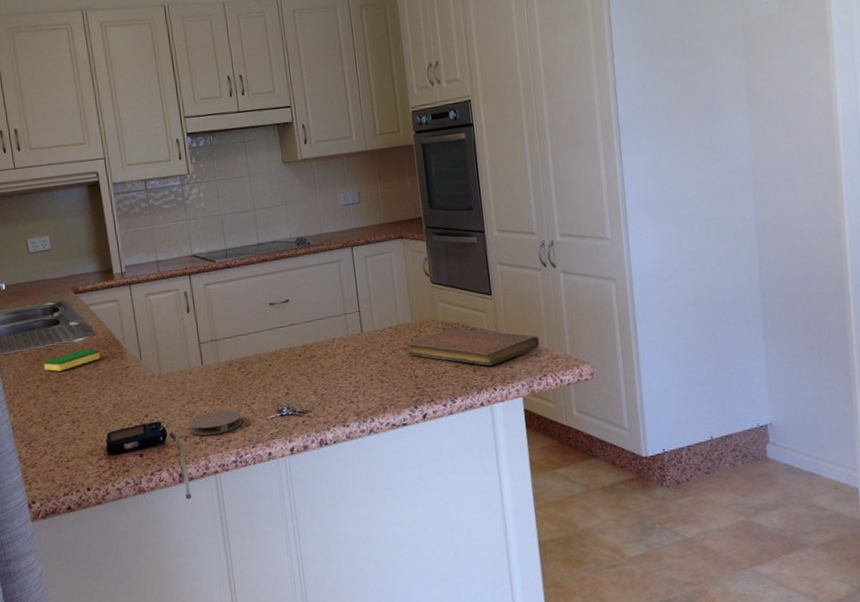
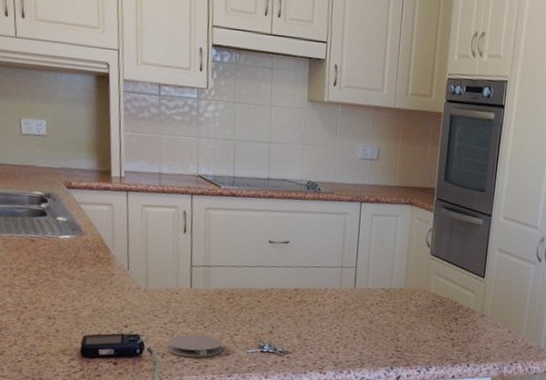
dish sponge: present [43,349,101,372] -> none [24,247,87,265]
notebook: present [407,328,540,366] -> none [395,302,519,344]

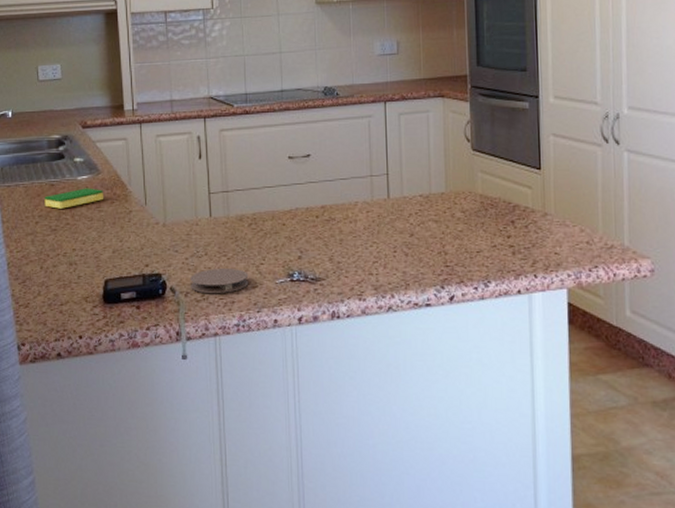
dish sponge: none [24,247,87,265] -> present [44,188,104,209]

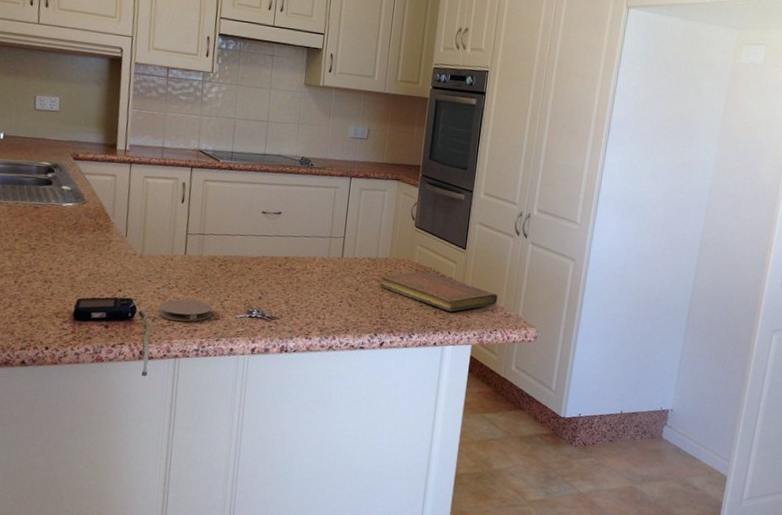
dish sponge: present [44,188,104,209] -> none [26,214,87,231]
notebook: none [439,203,593,250] -> present [380,271,499,312]

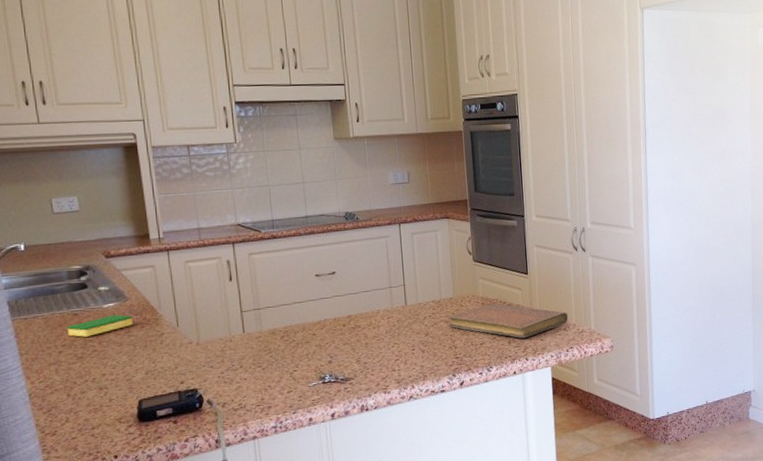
dish sponge: none [26,214,87,231] -> present [67,314,134,337]
coaster: present [158,299,213,322] -> none [226,377,284,402]

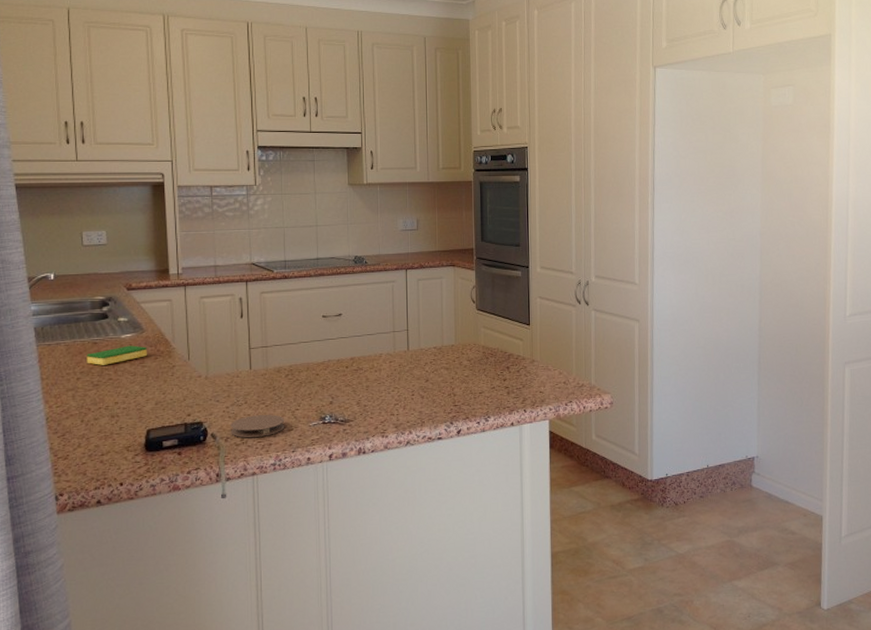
coaster: none [226,377,284,402] -> present [230,415,285,437]
notebook: present [449,303,569,339] -> none [449,353,569,390]

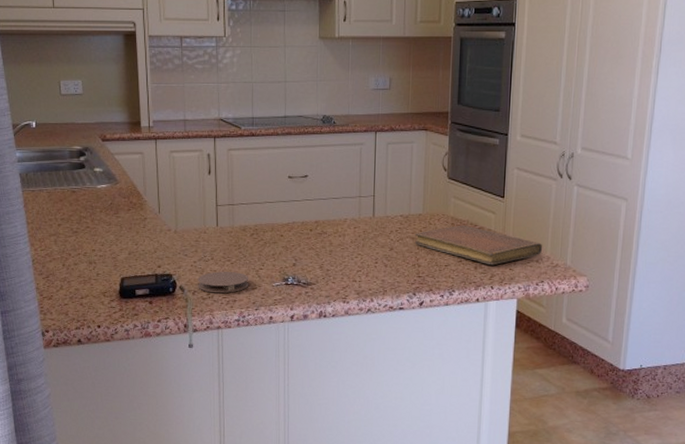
dish sponge: present [87,345,148,365] -> none [66,196,122,214]
notebook: none [449,353,569,390] -> present [415,225,543,266]

